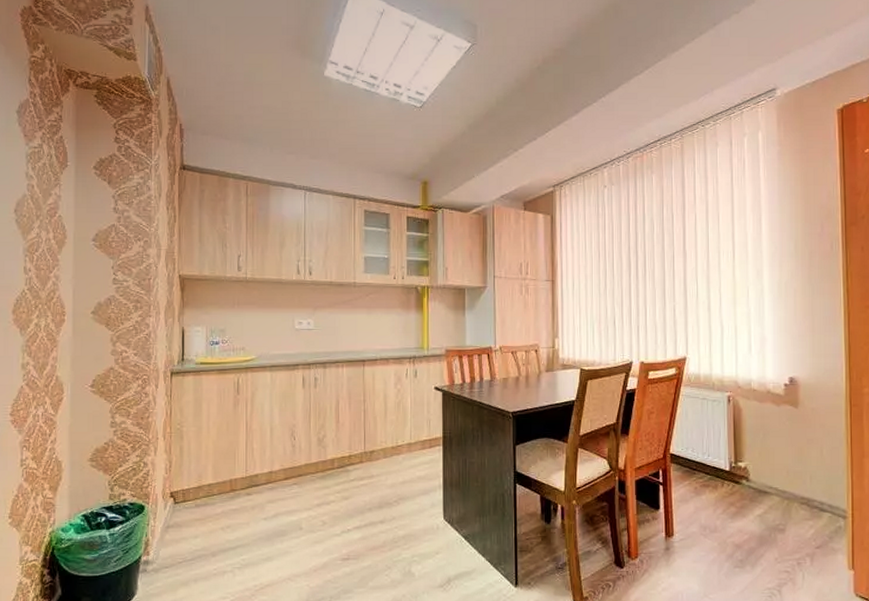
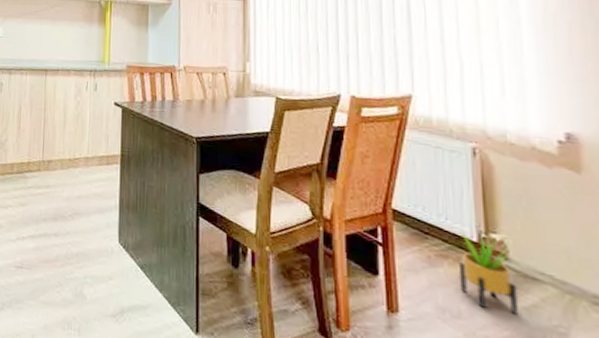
potted plant: none [717,464,755,522] -> present [459,231,519,315]

